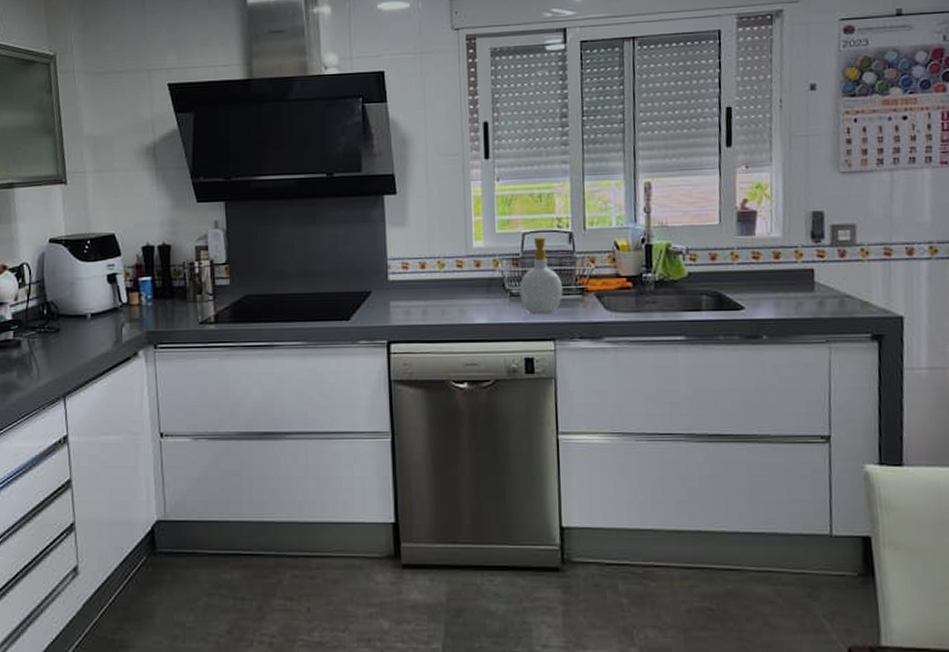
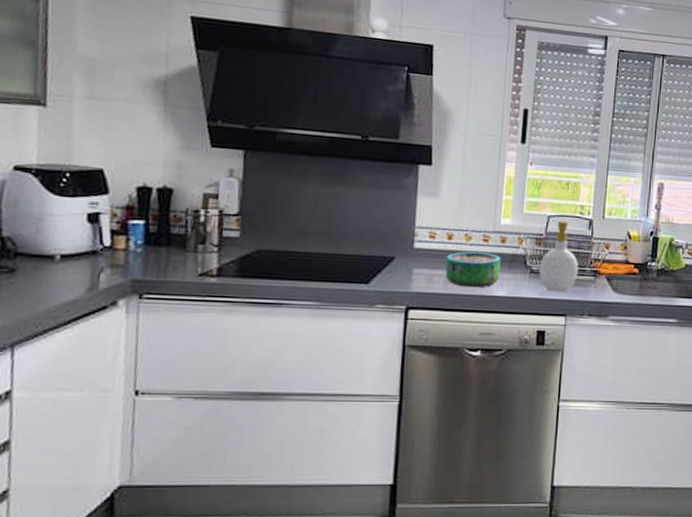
decorative bowl: none [422,279,478,317] -> present [445,251,501,288]

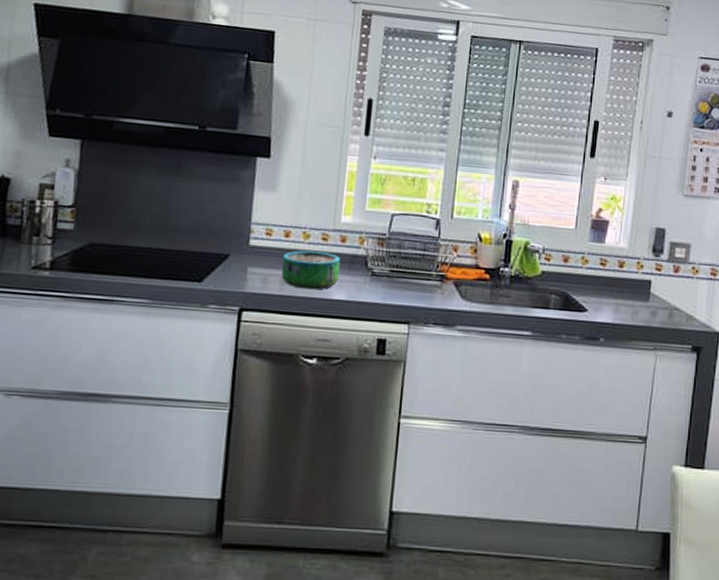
soap bottle: present [539,220,579,292] -> none [381,219,424,298]

